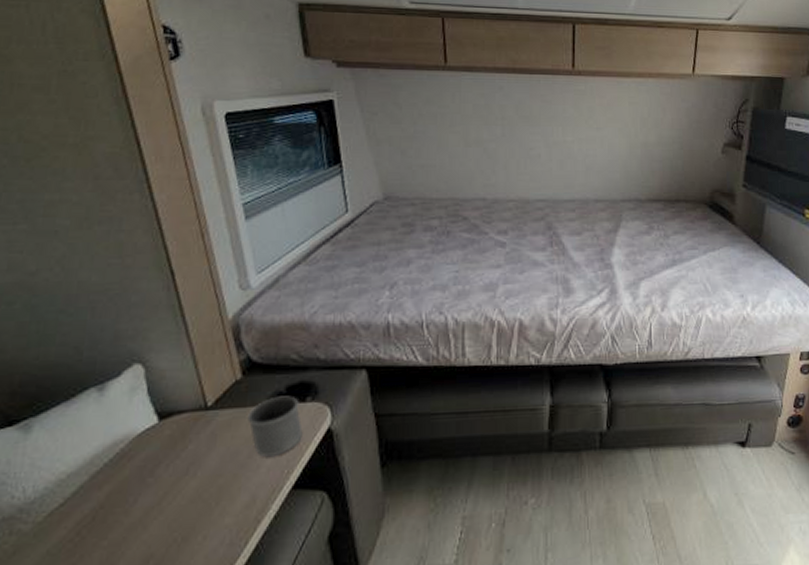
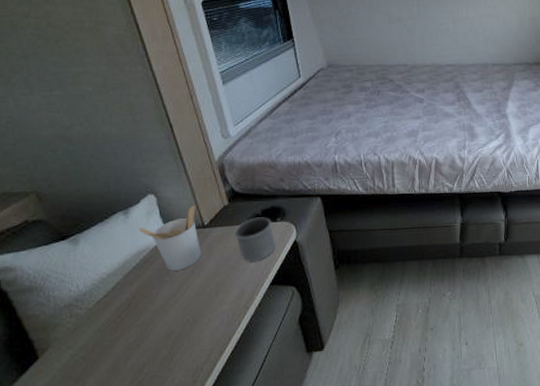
utensil holder: none [117,380,201,469] -> present [139,206,202,271]

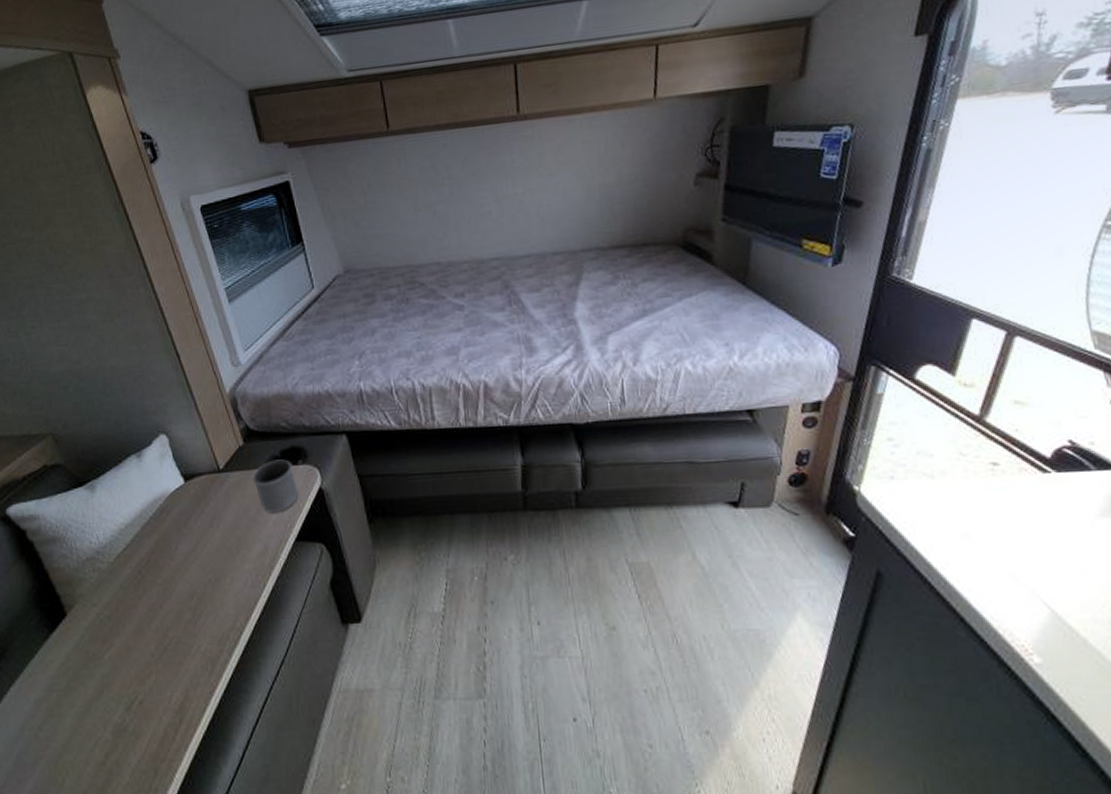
utensil holder: present [139,206,202,271] -> none [153,447,219,522]

